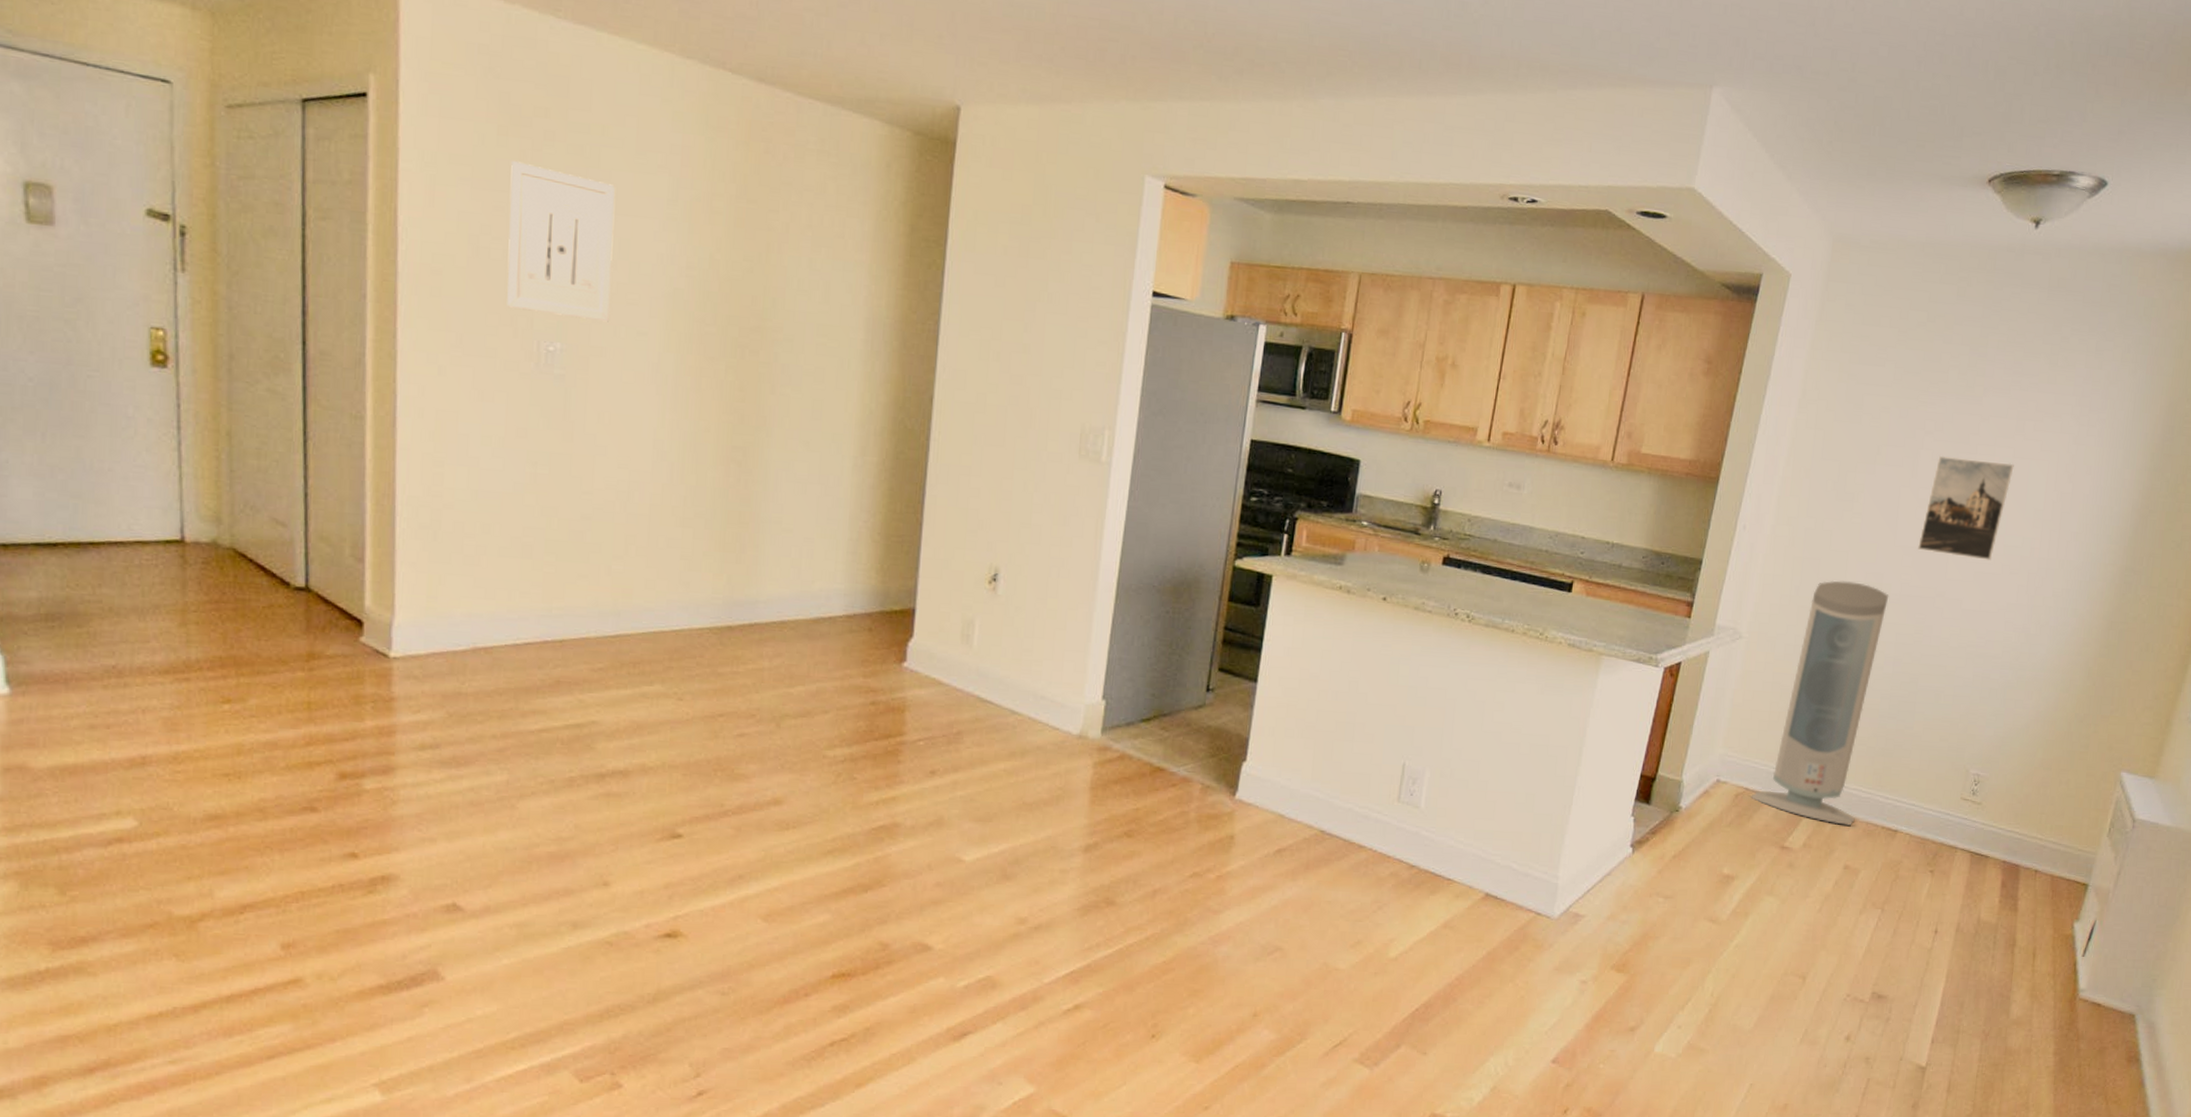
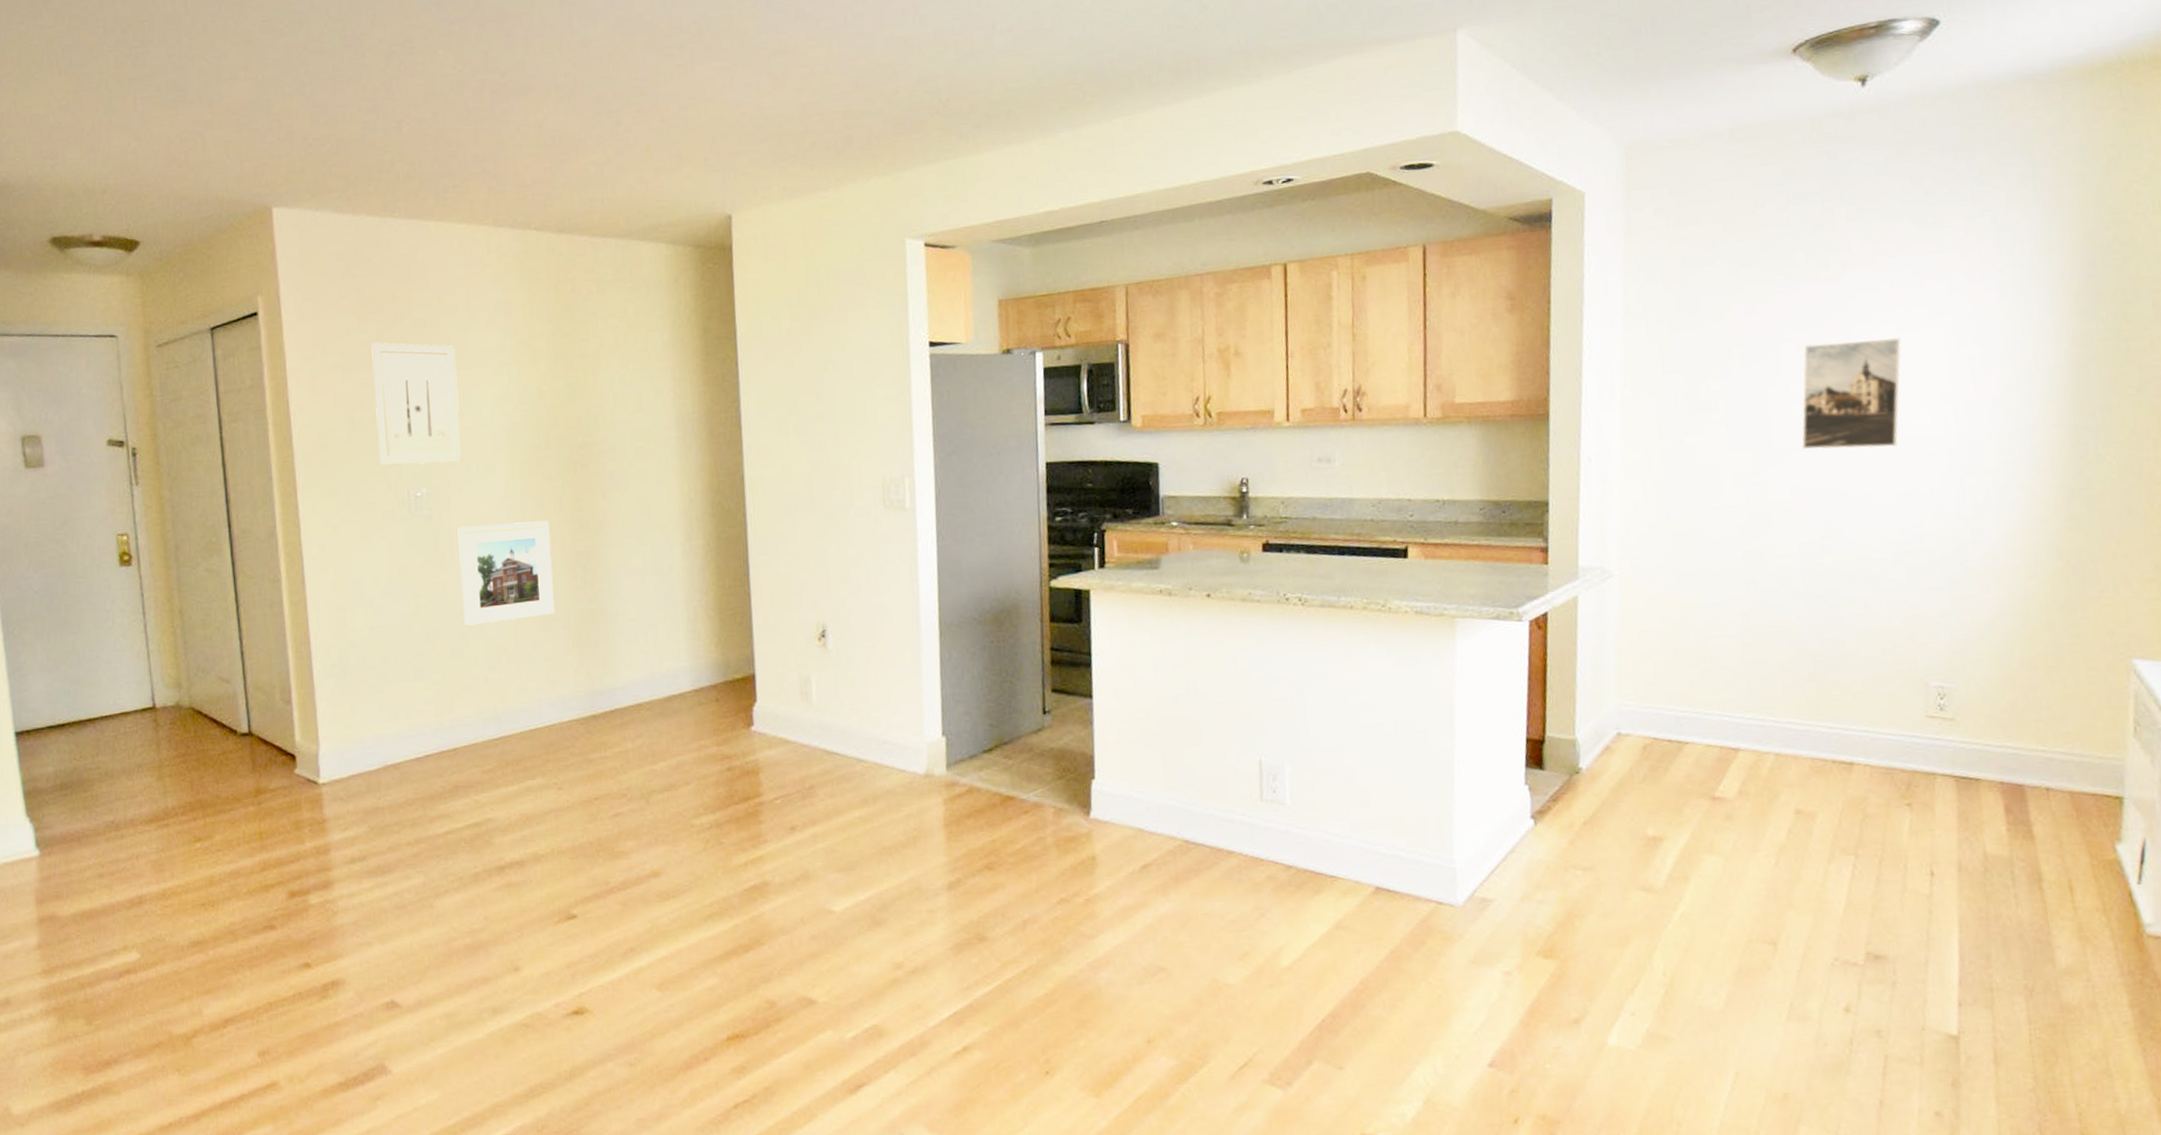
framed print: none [590,394,704,510] -> present [458,520,555,626]
air purifier: present [1751,580,1889,826] -> none [1662,496,1797,765]

